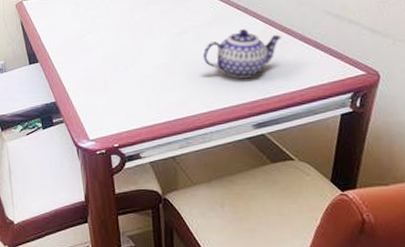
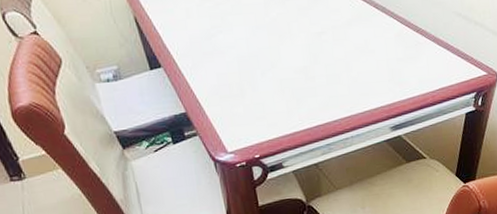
teapot: present [202,29,282,78] -> none [342,30,417,81]

